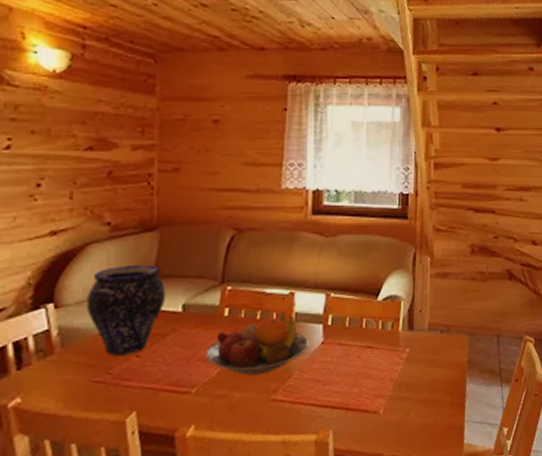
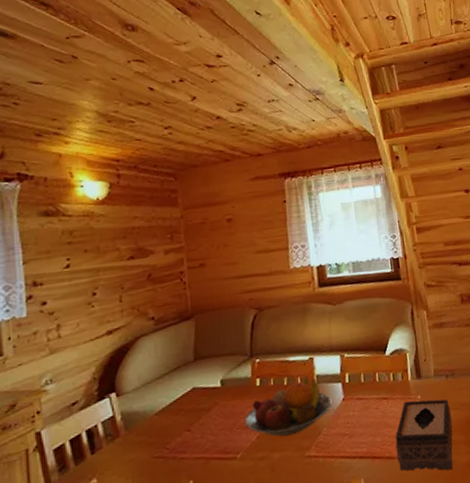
vase: present [86,264,166,356] -> none [141,349,206,433]
tissue box: none [373,353,440,431] -> present [395,399,453,471]

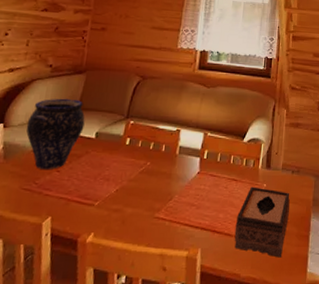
vase: none [141,349,206,433] -> present [26,98,85,169]
fruit bowl: present [244,376,332,437] -> none [108,145,188,195]

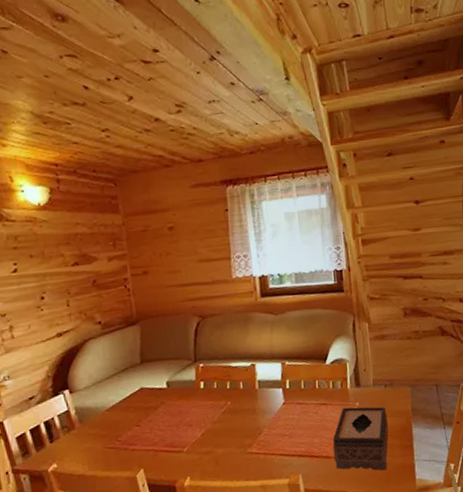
vase: present [26,98,85,169] -> none [92,352,153,427]

